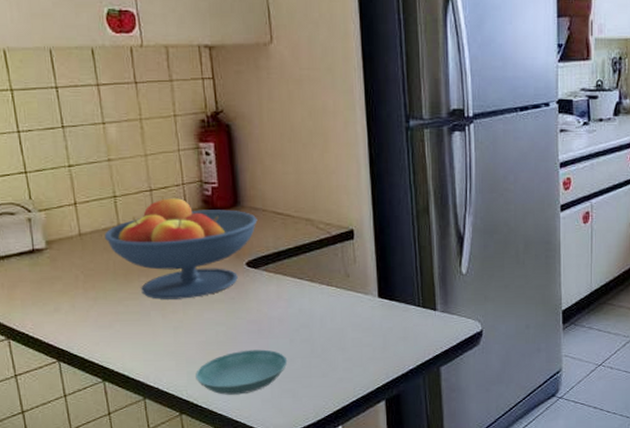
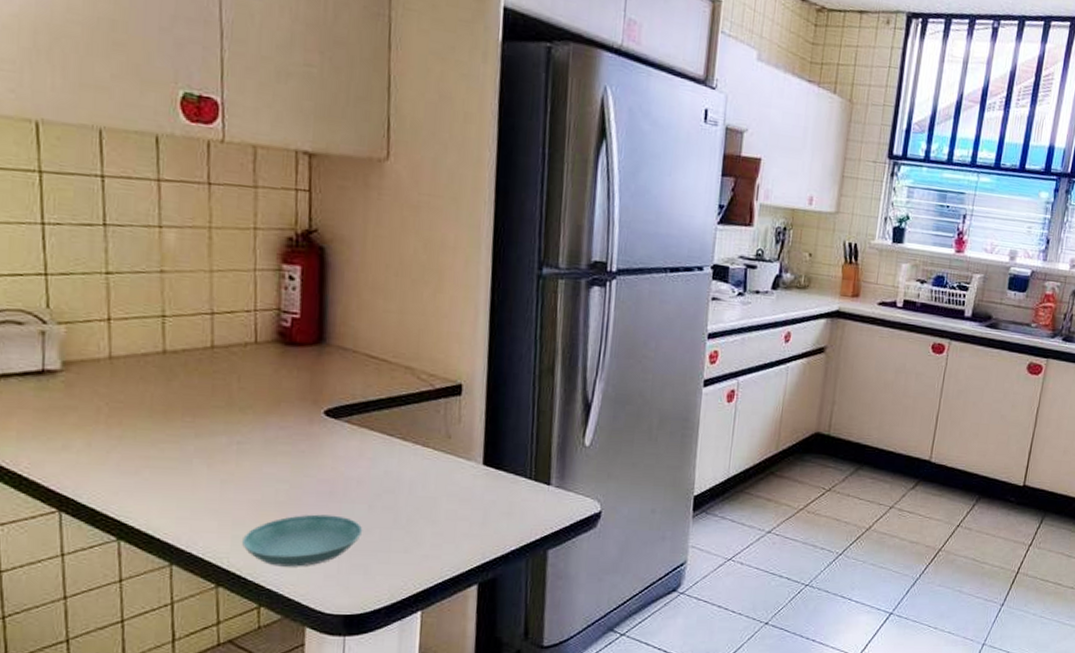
fruit bowl: present [104,196,258,300] -> none [142,321,345,448]

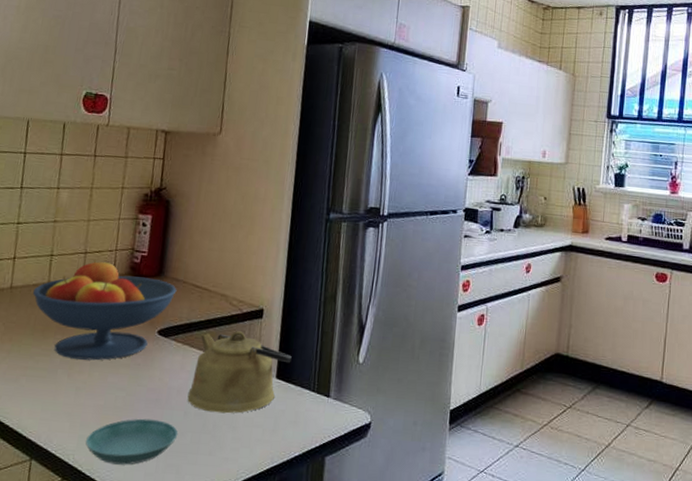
fruit bowl: none [142,321,345,448] -> present [32,259,177,361]
kettle: none [371,410,501,506] -> present [187,331,292,414]

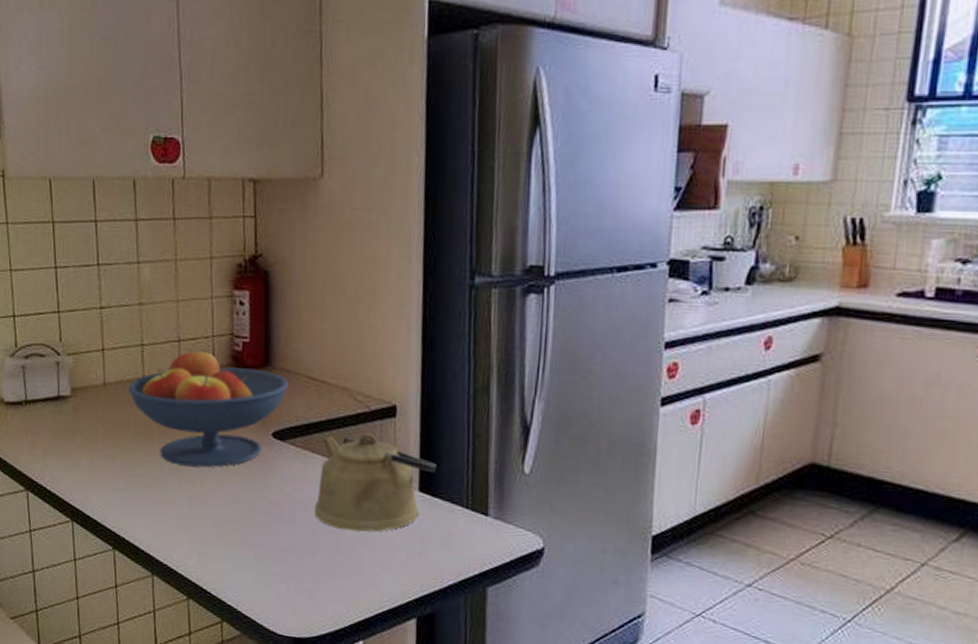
saucer: present [85,418,179,465] -> none [207,534,308,586]

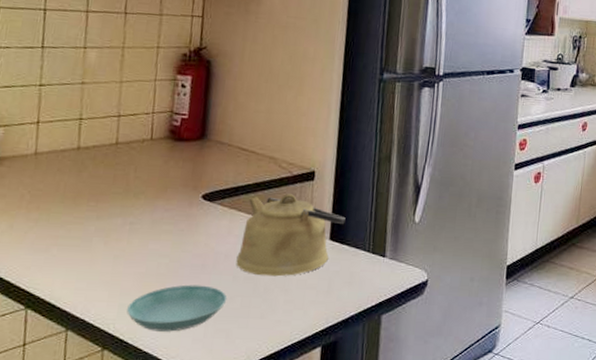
fruit bowl: present [128,348,289,468] -> none [60,122,222,228]
saucer: none [207,534,308,586] -> present [127,284,228,332]

